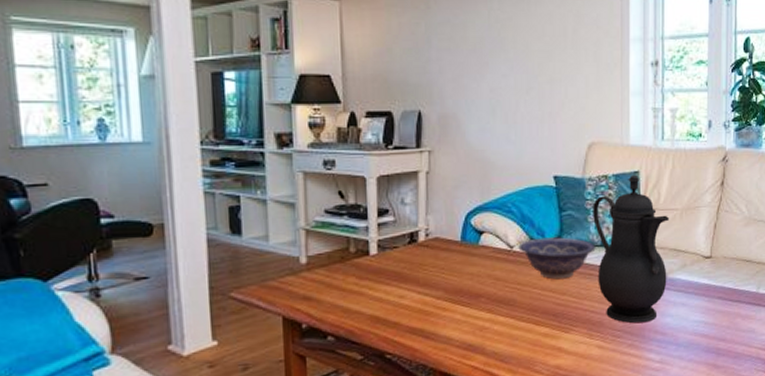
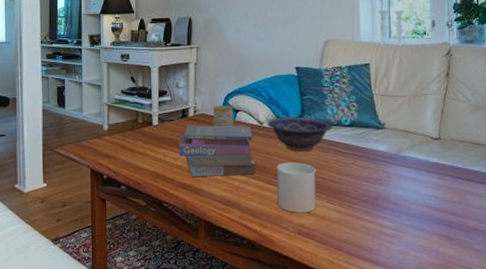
books: none [405,251,504,319] -> present [179,125,256,178]
candle: none [451,225,478,254] -> present [213,105,234,127]
mug: none [529,292,576,353] -> present [276,162,317,213]
coffeepot: present [593,176,669,324] -> none [329,67,398,193]

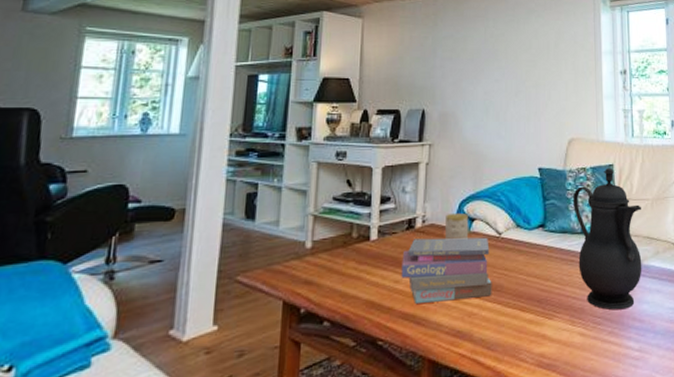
decorative bowl: present [267,117,333,152] -> none [506,224,577,266]
mug: present [276,162,317,213] -> none [515,278,559,341]
coffeepot: none [329,67,398,193] -> present [573,168,642,311]

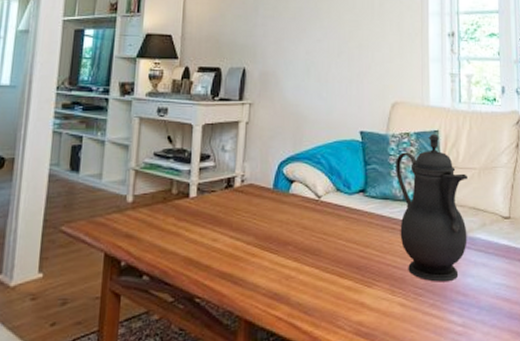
books: present [401,237,492,305] -> none [219,198,311,264]
candle: present [445,212,469,240] -> none [264,173,288,201]

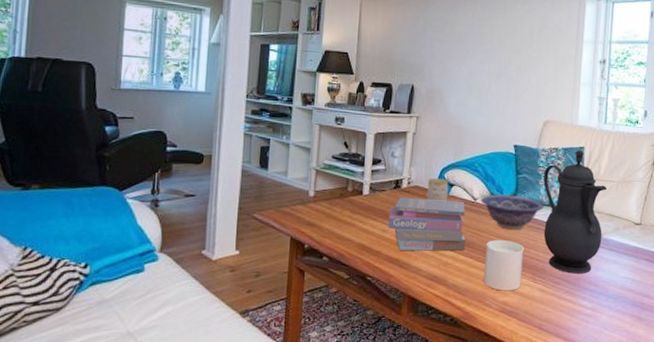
books: none [219,198,311,264] -> present [388,197,466,251]
candle: none [264,173,288,201] -> present [427,178,449,201]
decorative bowl: none [325,190,399,232] -> present [480,194,544,230]
mug: none [333,245,378,308] -> present [483,240,524,291]

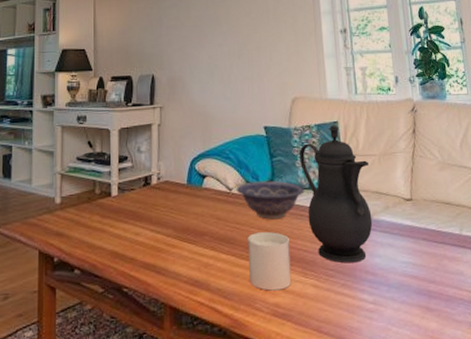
books: present [388,197,466,251] -> none [141,193,226,256]
candle: present [427,178,449,201] -> none [179,170,201,196]

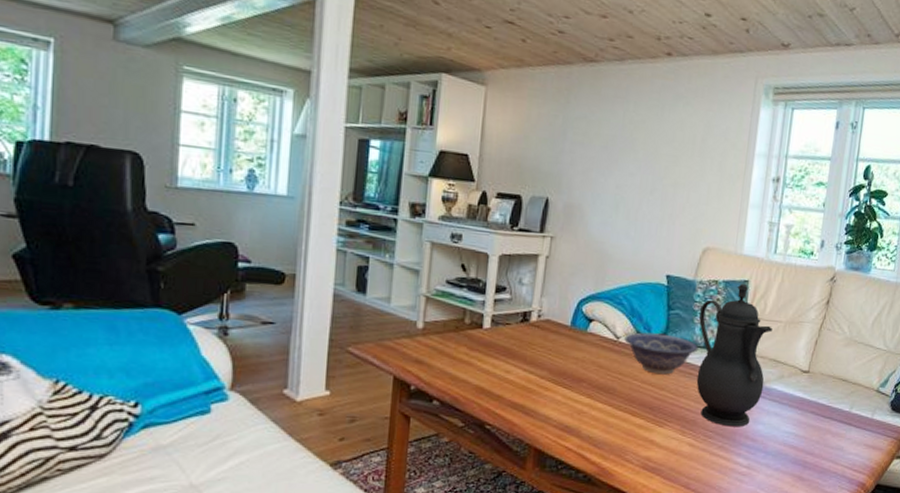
mug: present [248,232,292,291] -> none [624,386,673,445]

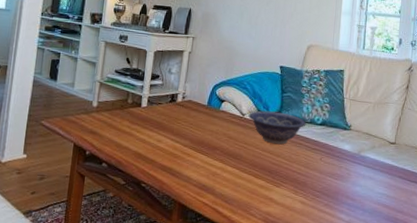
coffeepot: present [696,284,772,427] -> none [305,73,364,189]

